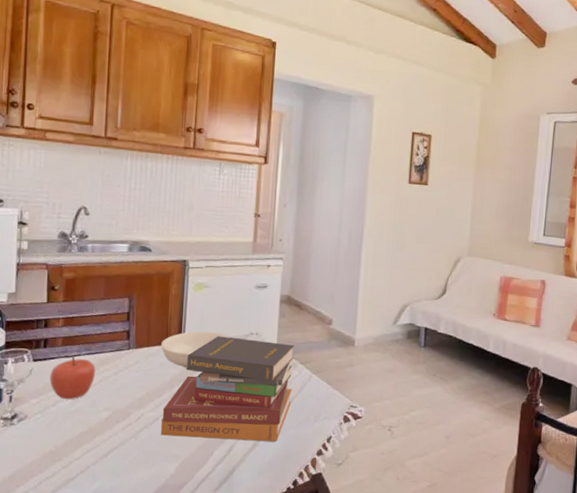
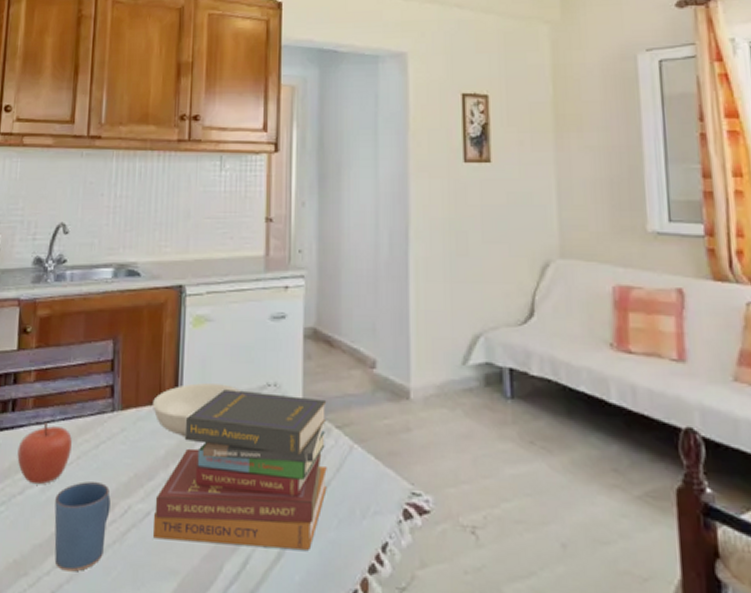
mug: none [82,397,127,458] -> present [54,481,111,572]

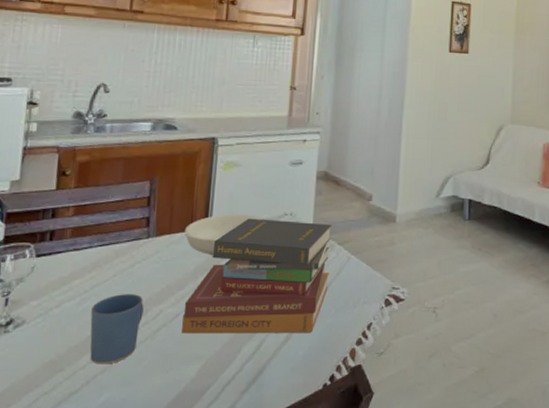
fruit: present [17,423,72,485] -> none [54,249,109,299]

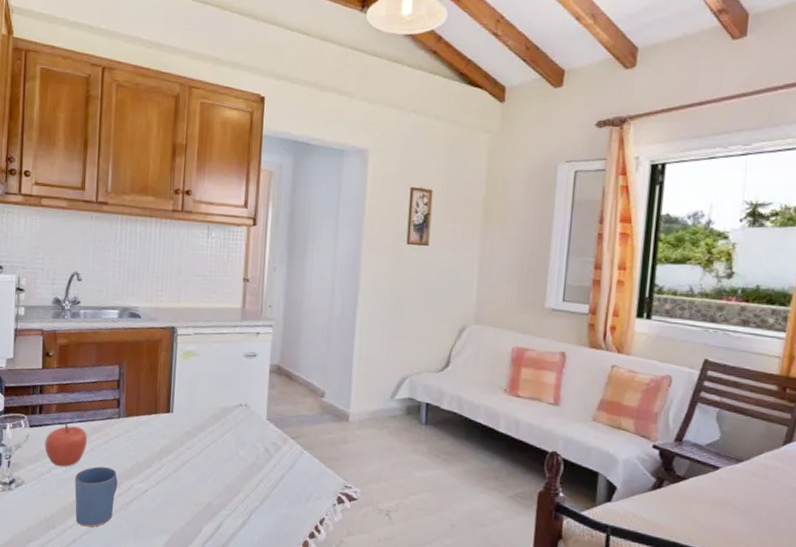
fruit: none [54,249,109,299] -> present [45,423,87,467]
books: present [182,218,332,334] -> none [150,406,285,521]
bowl: present [185,214,263,256] -> none [150,400,220,439]

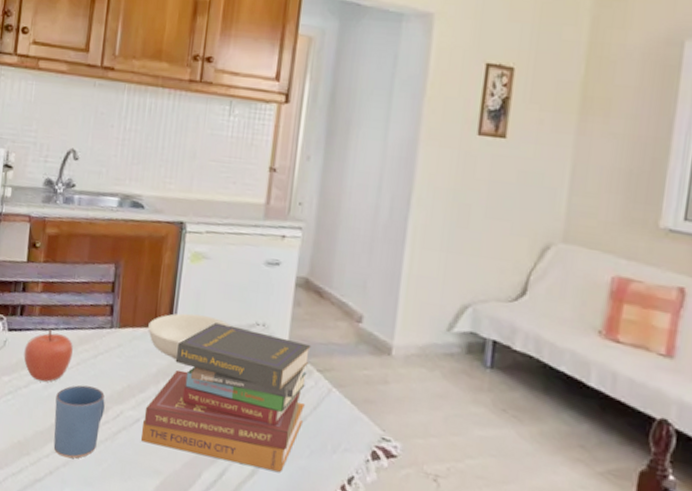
bowl: none [150,400,220,439] -> present [148,313,232,360]
books: none [150,406,285,521] -> present [141,322,311,472]

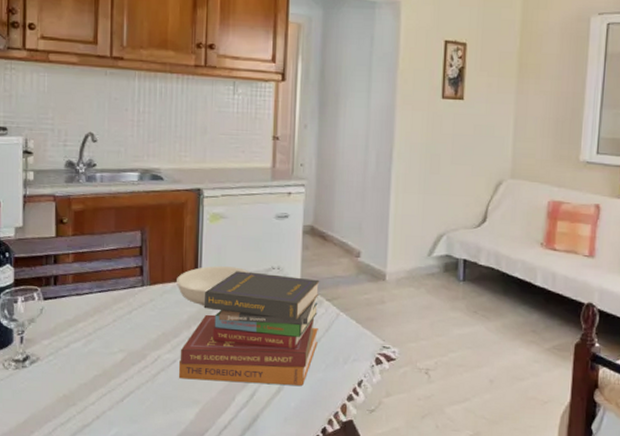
fruit: present [23,329,73,382] -> none [61,294,108,341]
mug: present [53,385,105,459] -> none [96,338,143,403]

